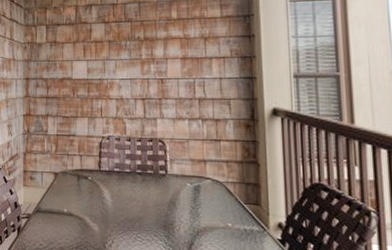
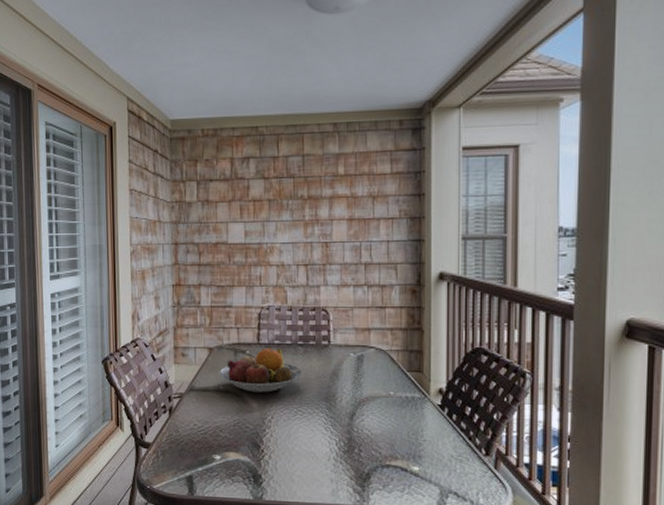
fruit bowl: none [63,173,142,218] -> present [219,346,303,393]

